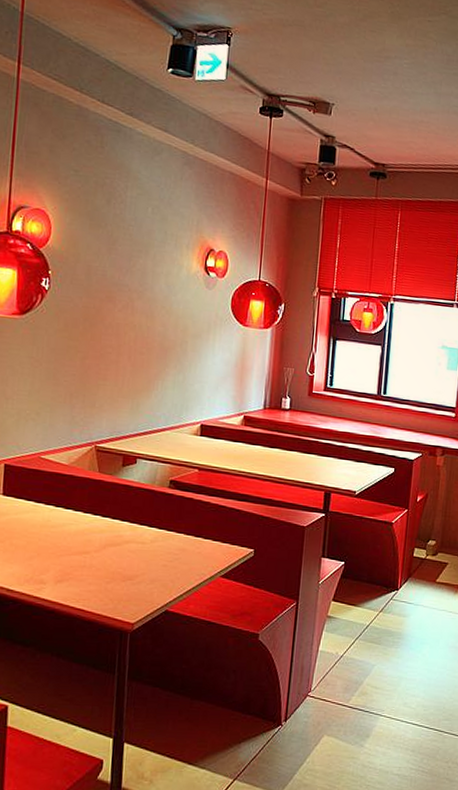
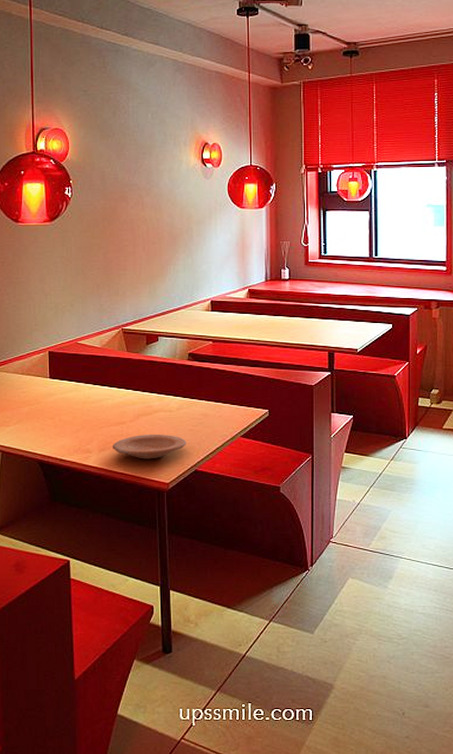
plate: none [70,567,159,596] -> present [112,434,187,459]

